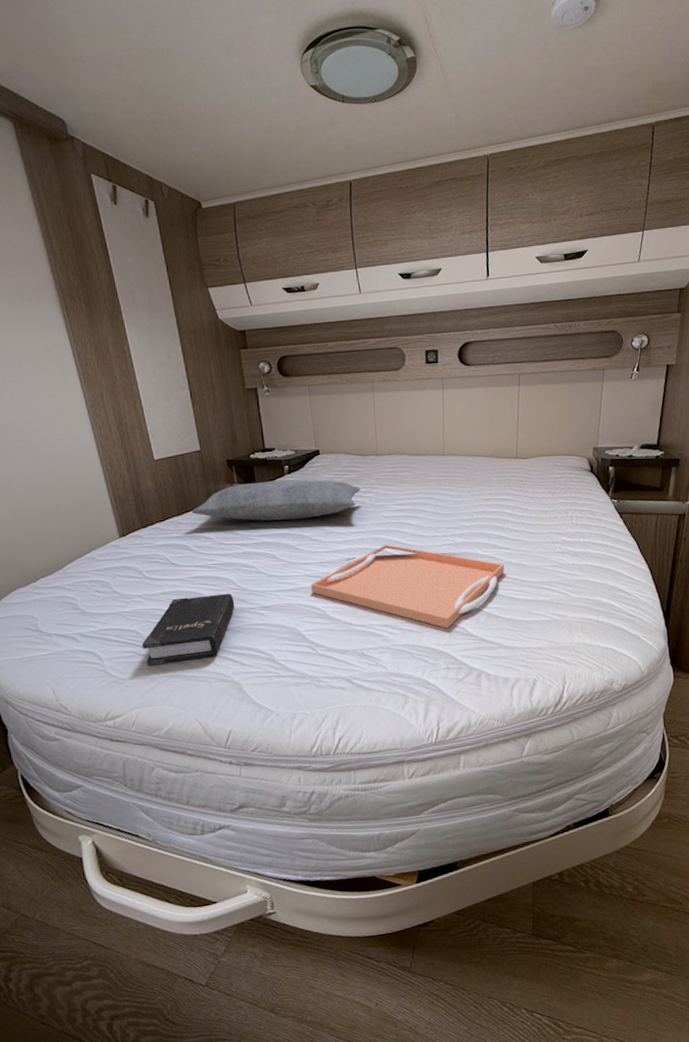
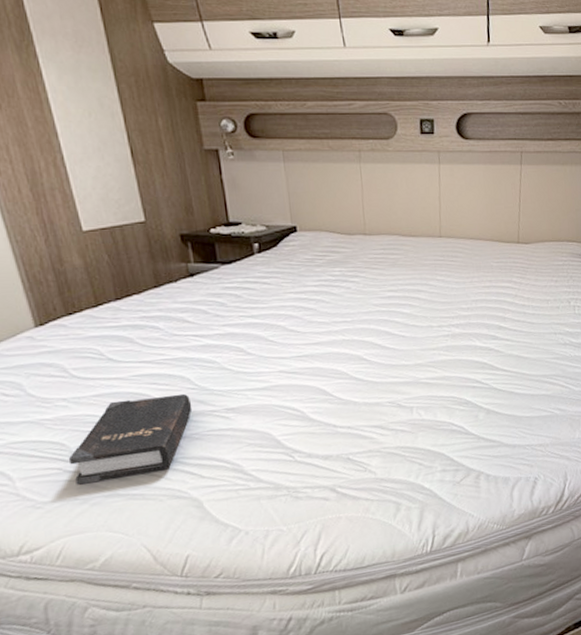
pillow: present [191,479,361,521] -> none [134,260,346,308]
serving tray: present [310,544,505,628] -> none [286,335,505,427]

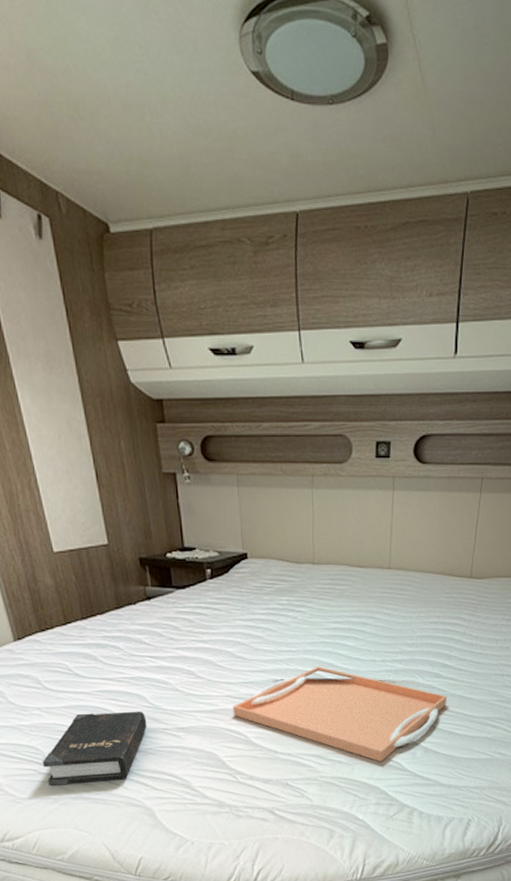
serving tray: none [286,335,505,427] -> present [232,666,447,762]

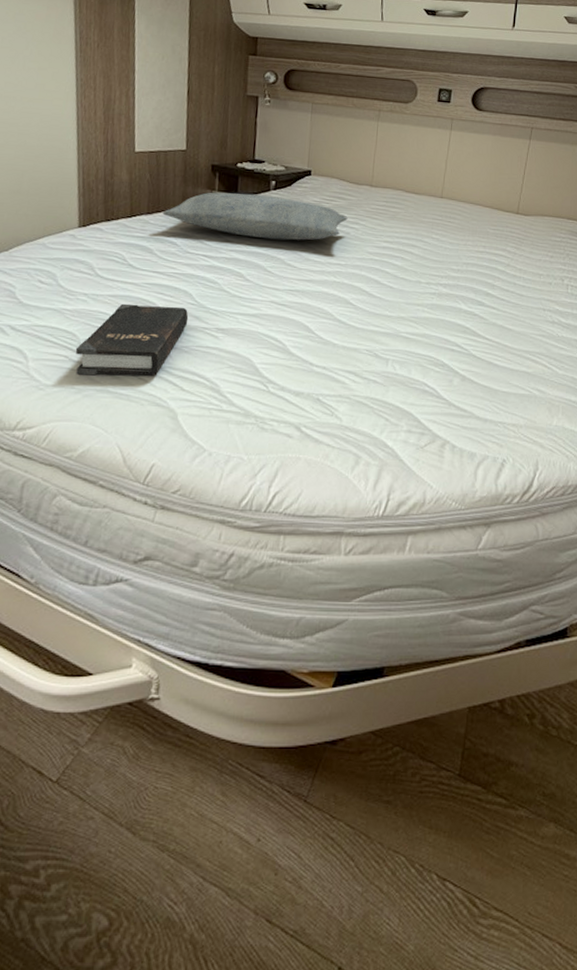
pillow: none [98,585,293,633] -> present [162,192,348,241]
serving tray: present [232,666,447,762] -> none [274,282,488,386]

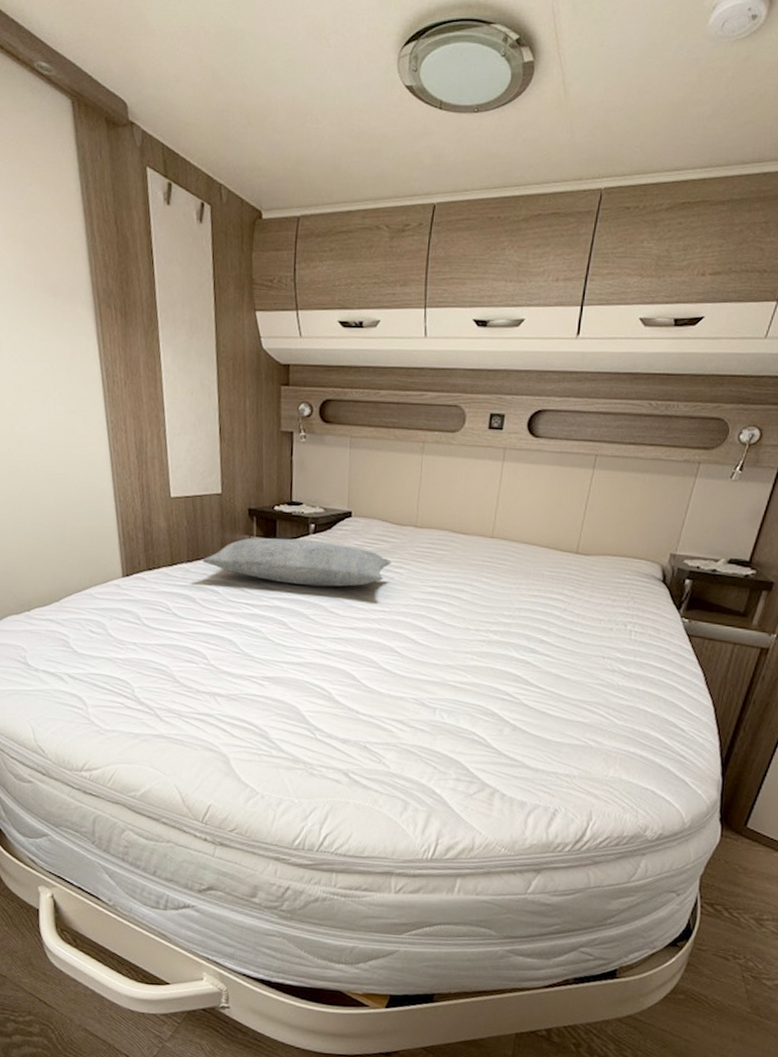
hardback book: present [75,303,189,376] -> none [130,652,235,722]

